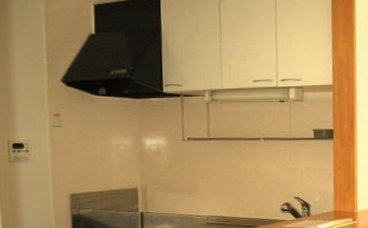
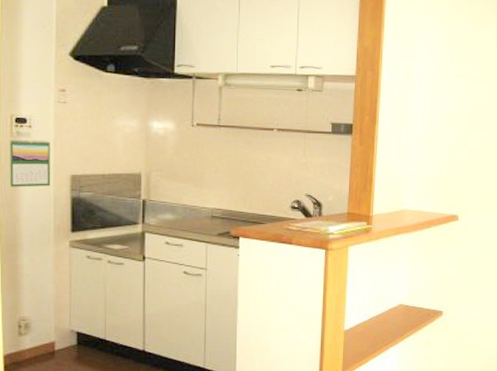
calendar: none [8,162,51,209] -> present [9,138,51,187]

